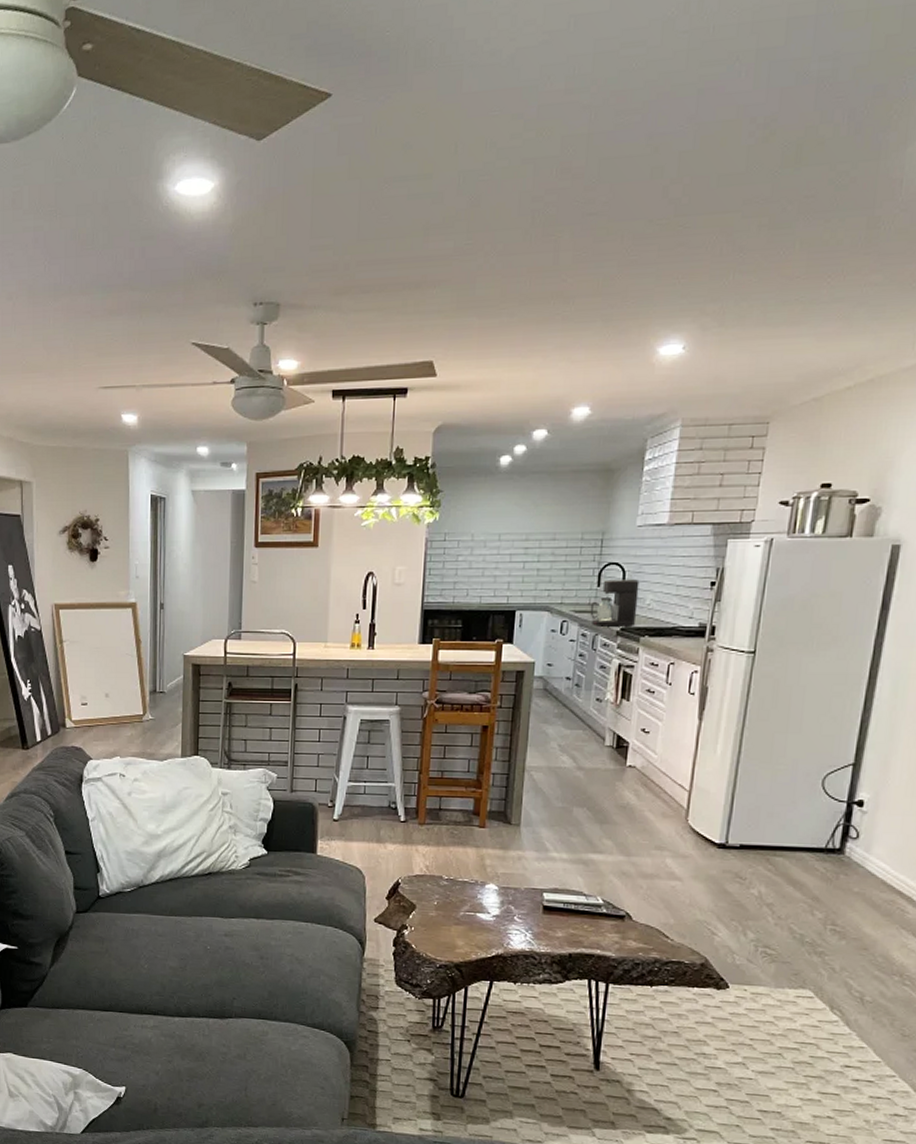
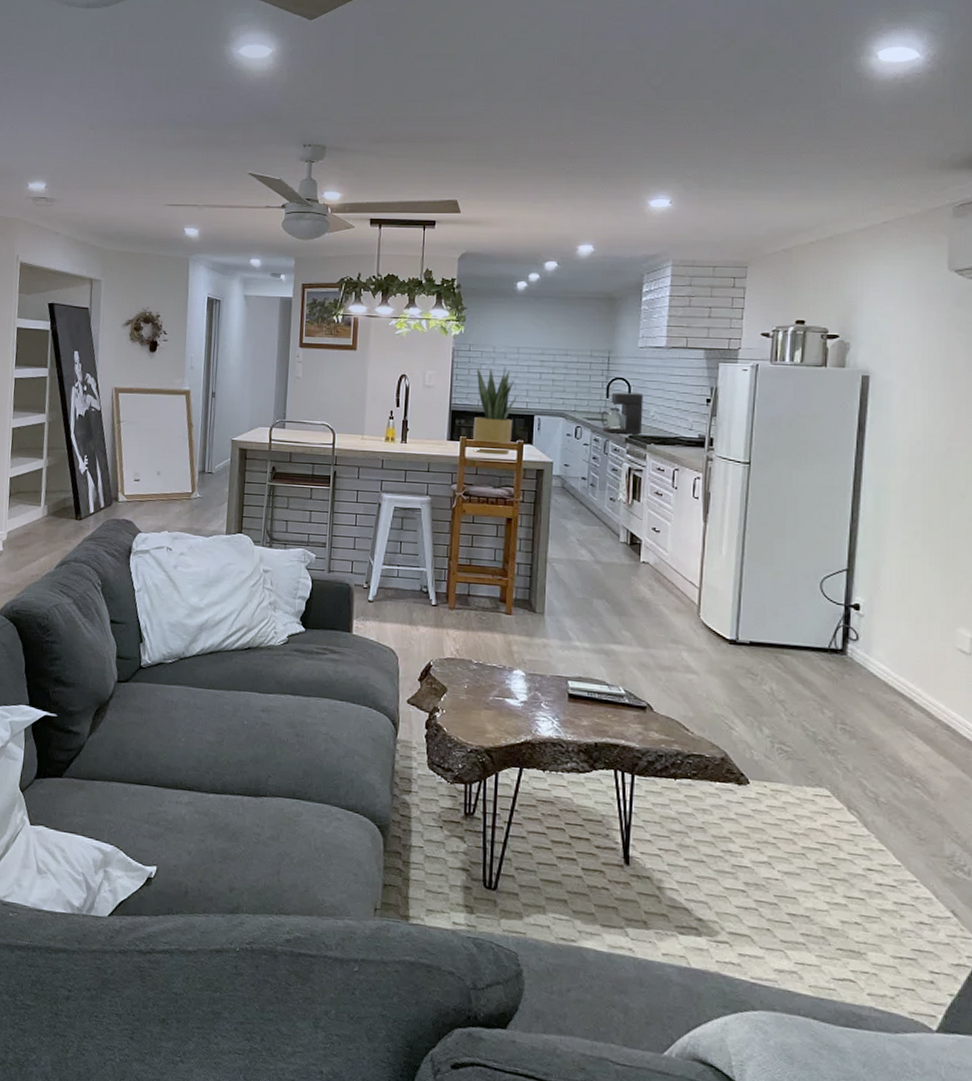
planter: none [447,557,500,657] -> present [473,367,520,456]

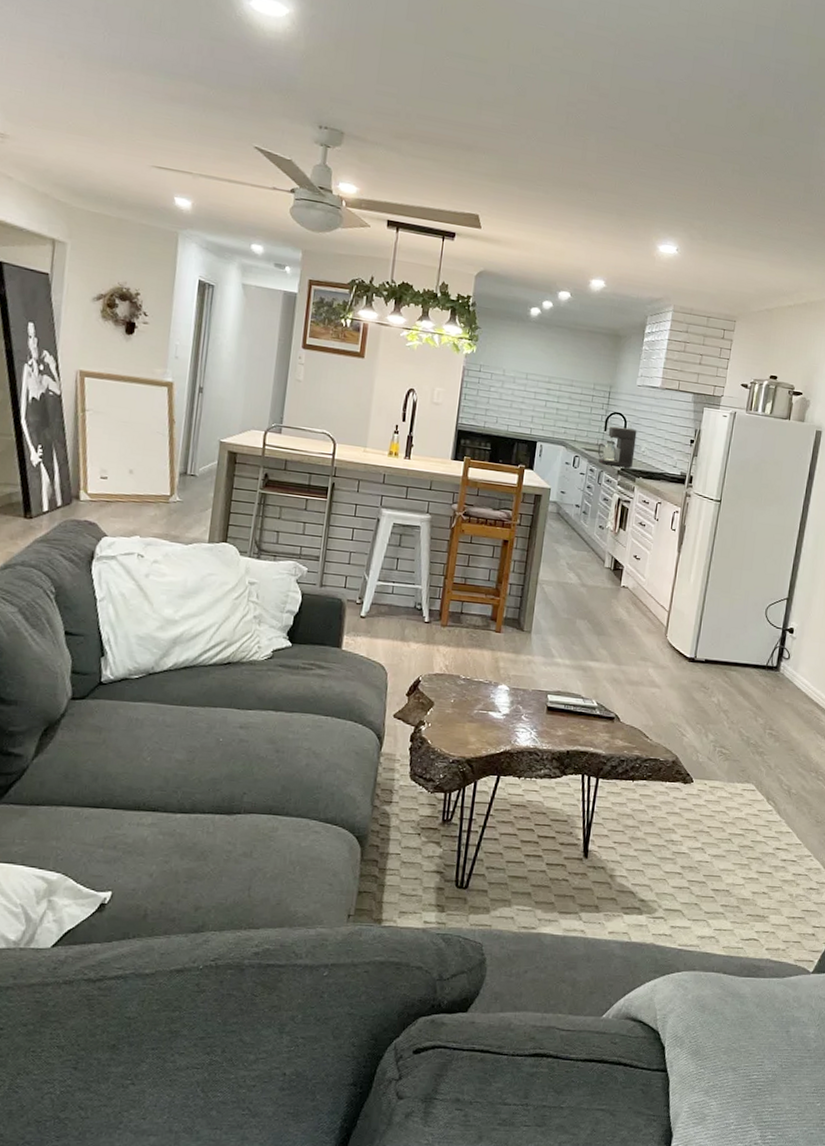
planter: present [473,367,520,456] -> none [476,390,525,479]

